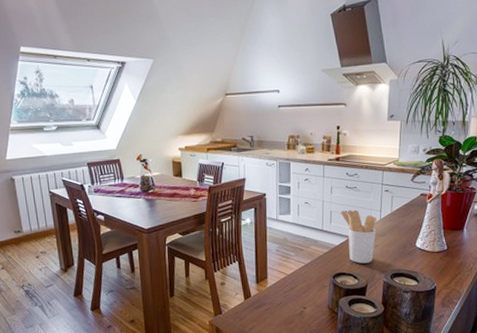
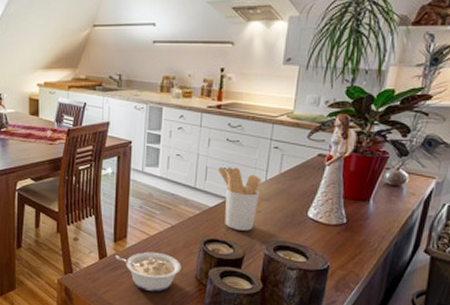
legume: none [259,288,316,324] -> present [116,252,181,292]

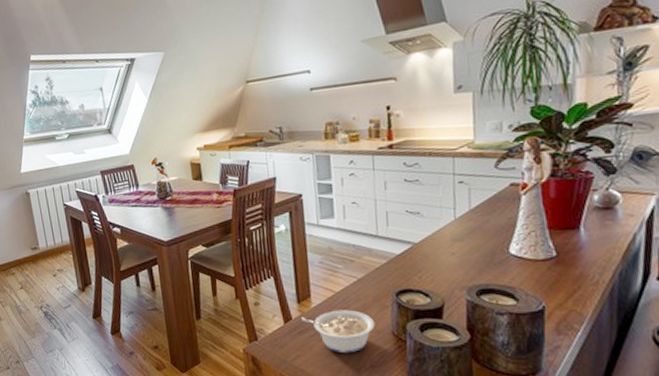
utensil holder: present [218,167,262,231] -> none [400,208,451,277]

